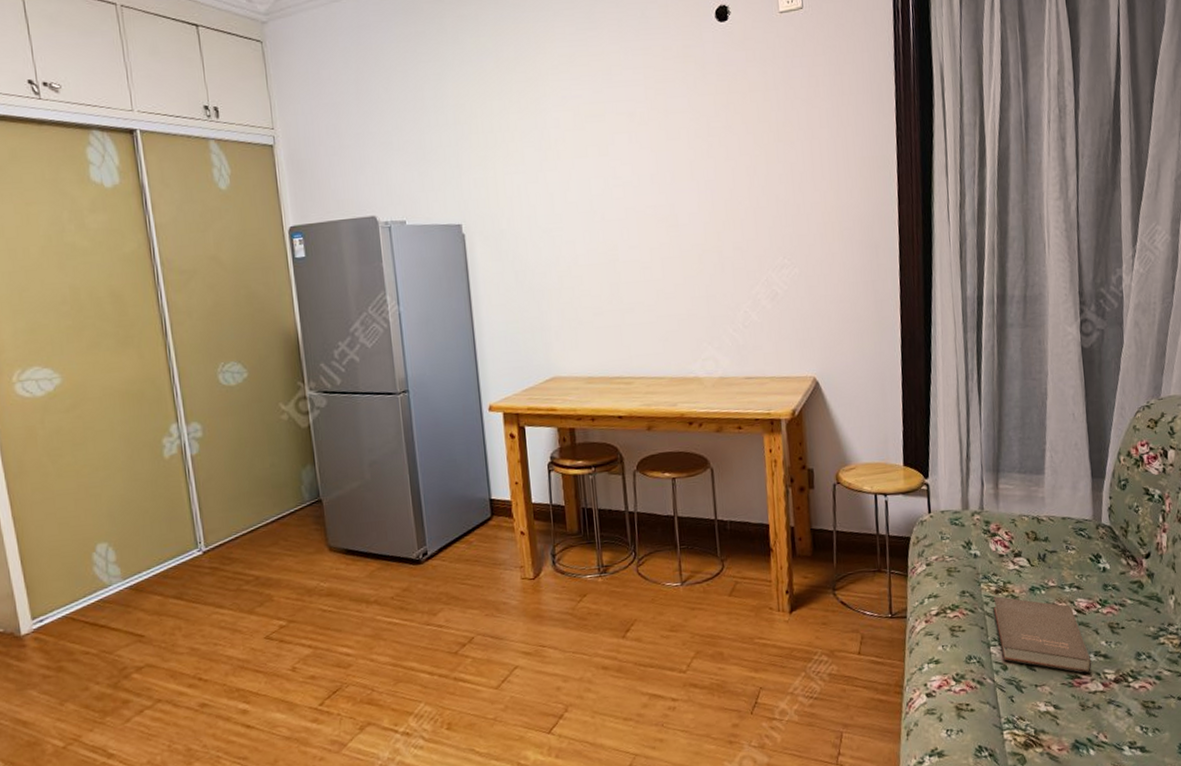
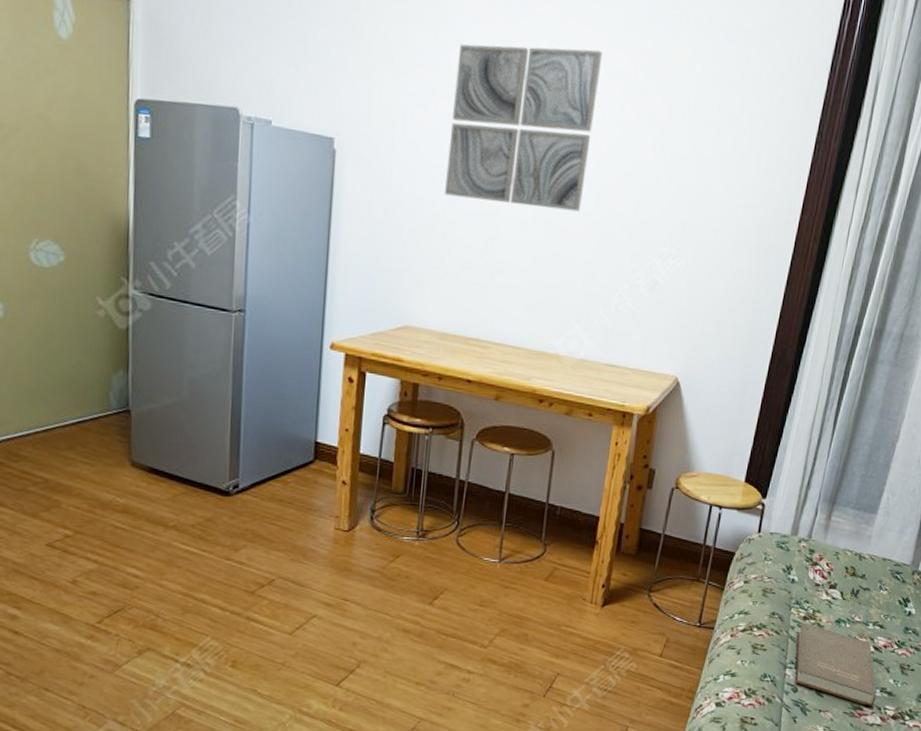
wall art: none [556,100,692,254] -> present [445,44,603,212]

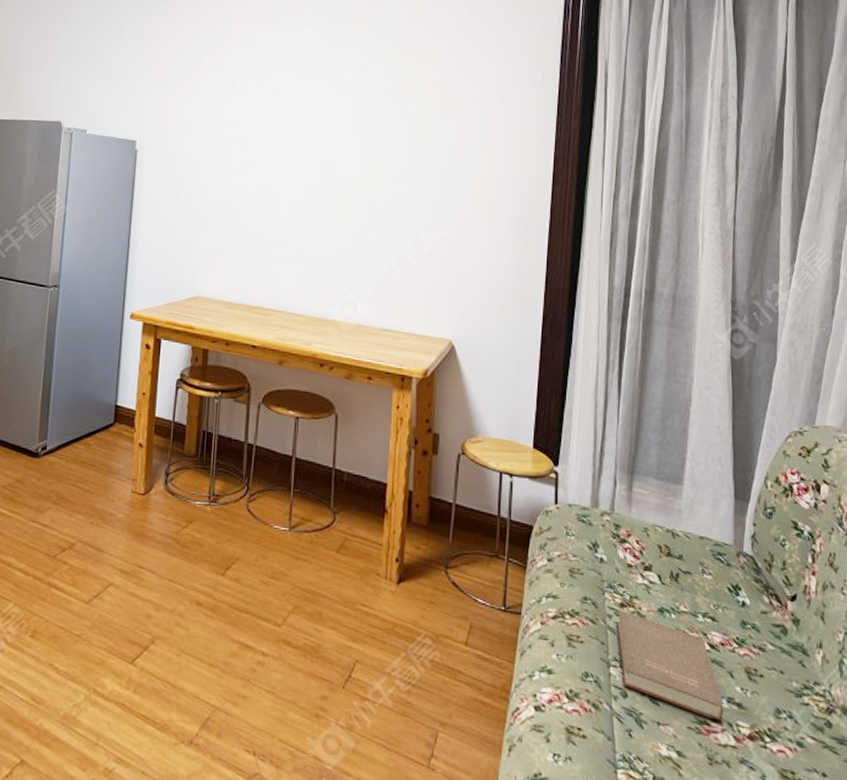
wall art: present [445,44,603,212] -> none [228,60,357,192]

